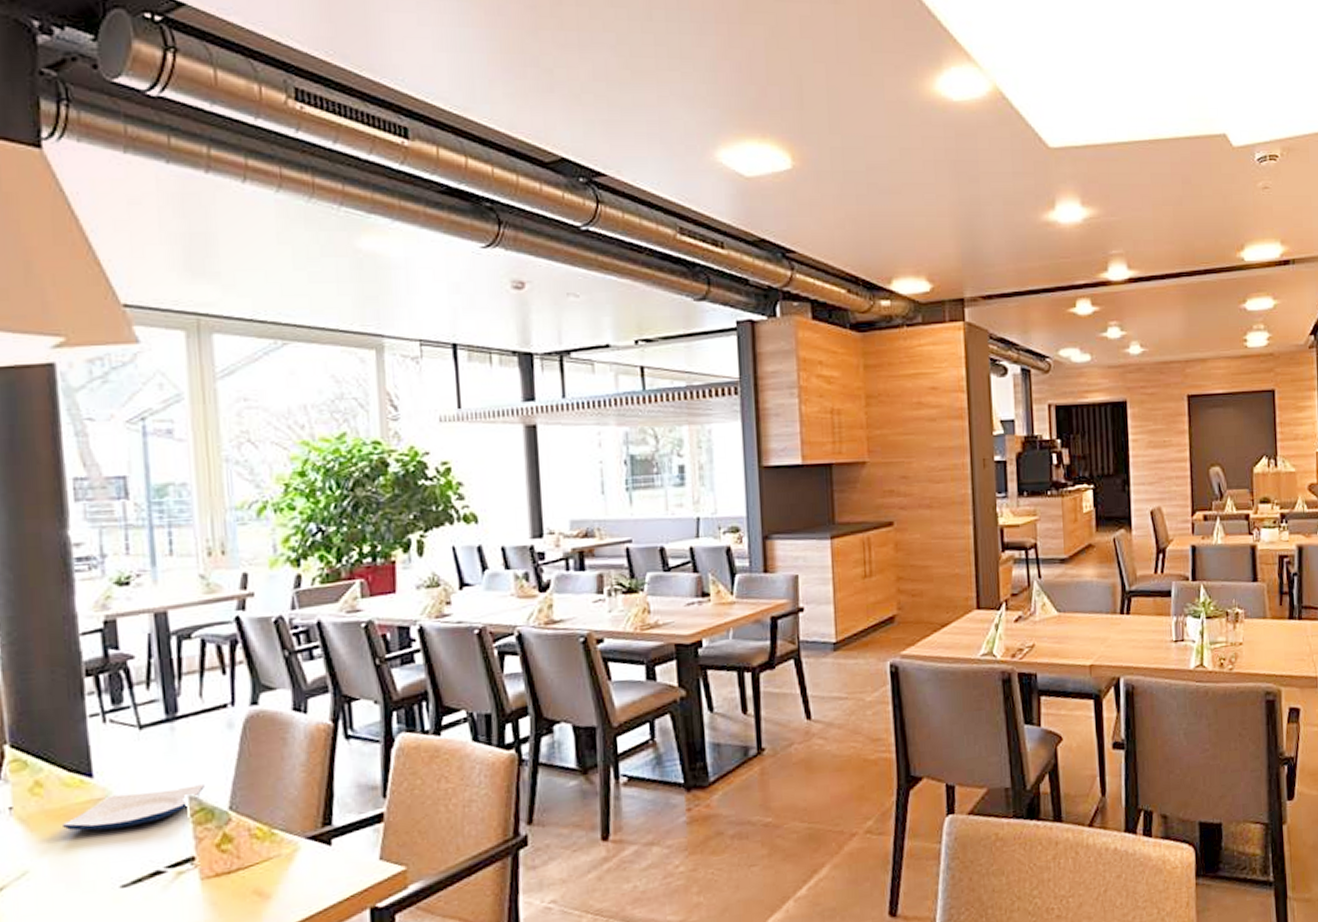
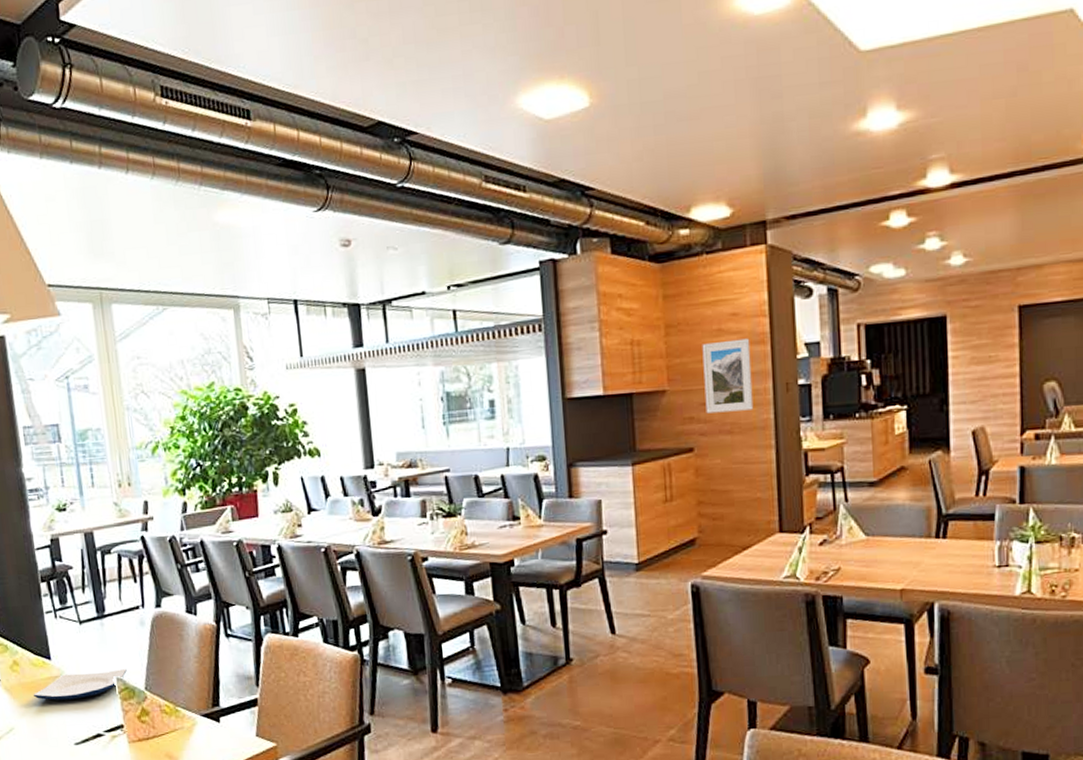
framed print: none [902,413,952,487] -> present [702,338,754,414]

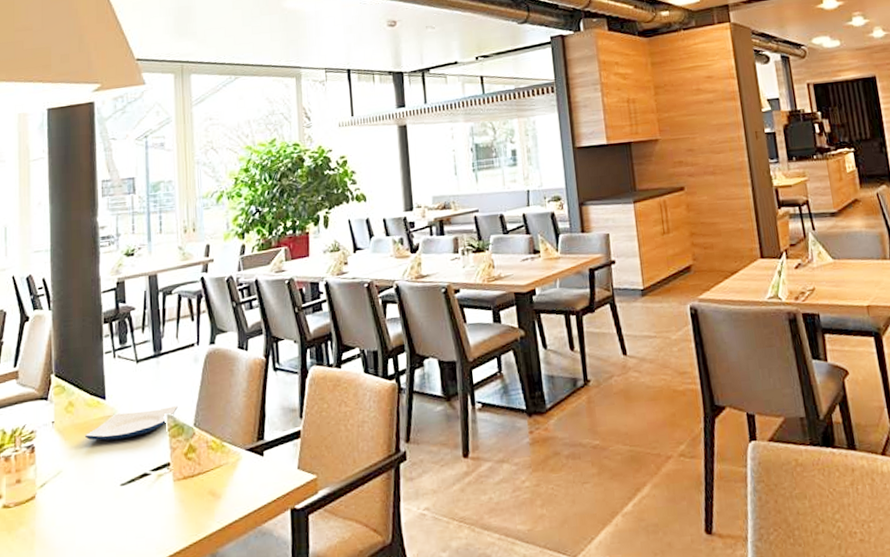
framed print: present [702,338,754,414] -> none [685,96,731,158]

